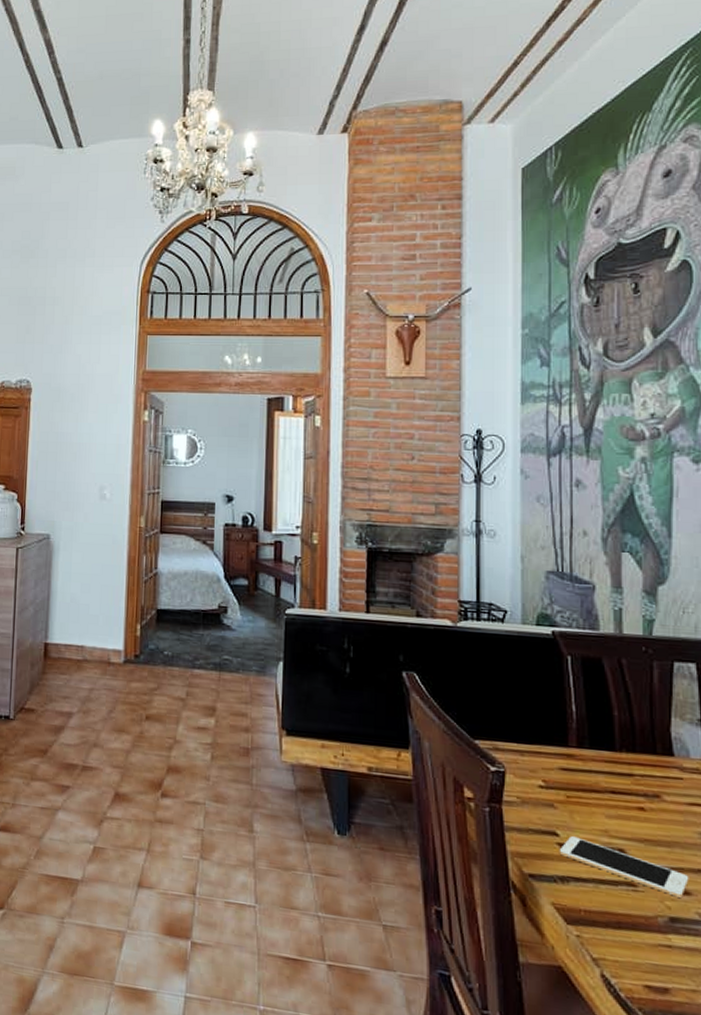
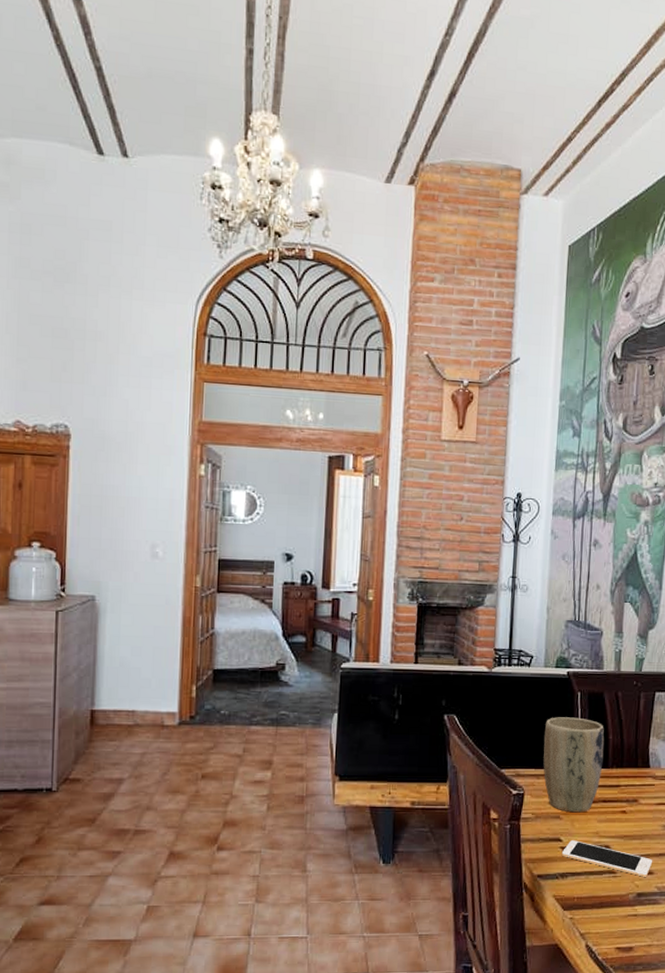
plant pot: none [526,683,608,804] -> present [543,717,605,813]

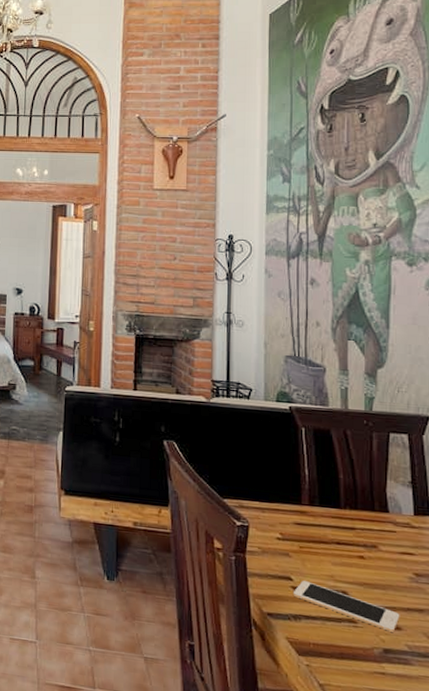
plant pot: present [543,717,605,813] -> none [267,451,335,553]

